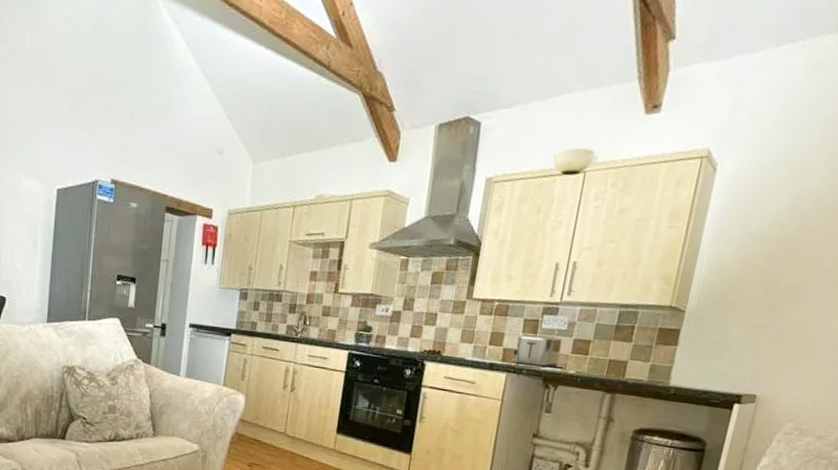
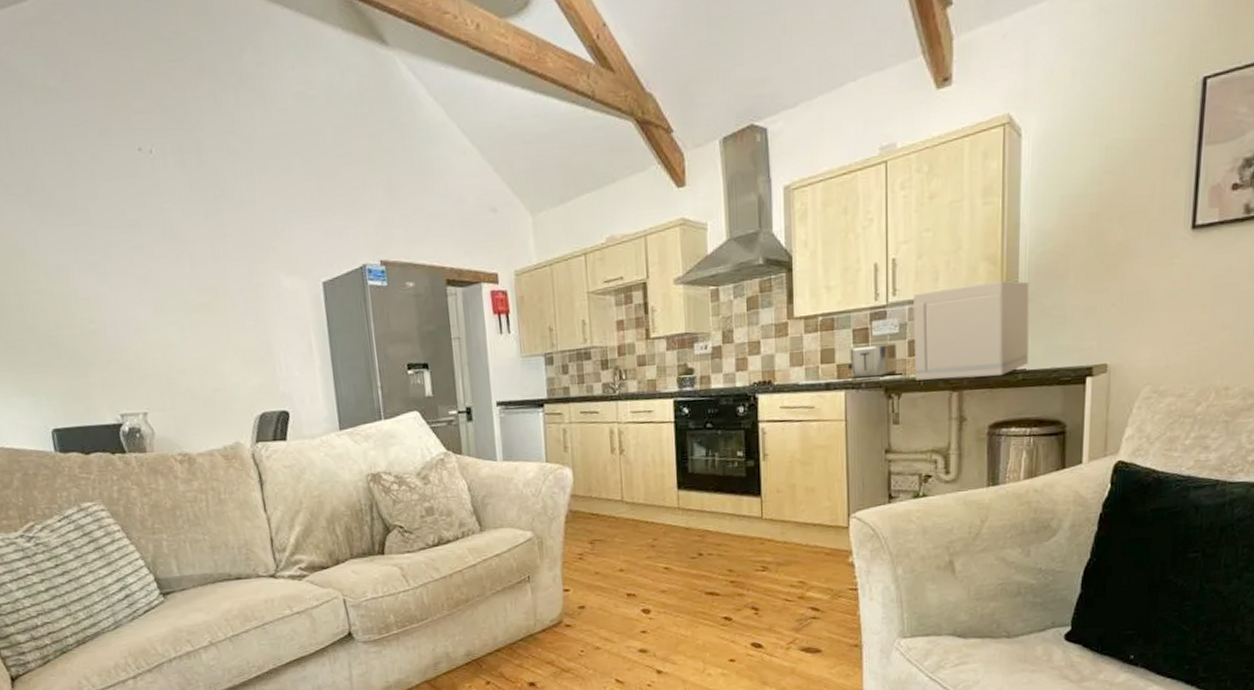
bowl: present [552,148,596,176] -> none [850,136,893,170]
microwave: none [573,297,697,388] -> present [913,280,1030,380]

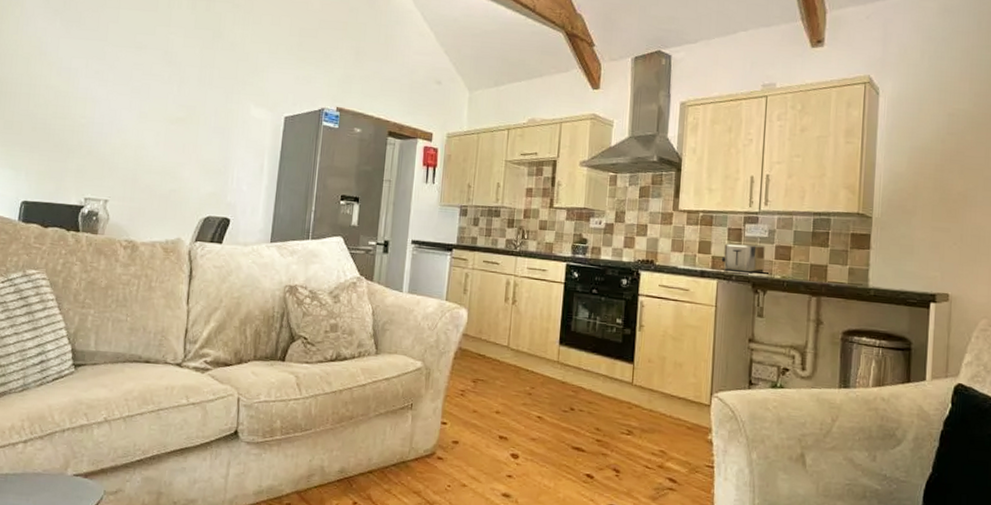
microwave: present [913,280,1030,380] -> none [779,206,882,290]

